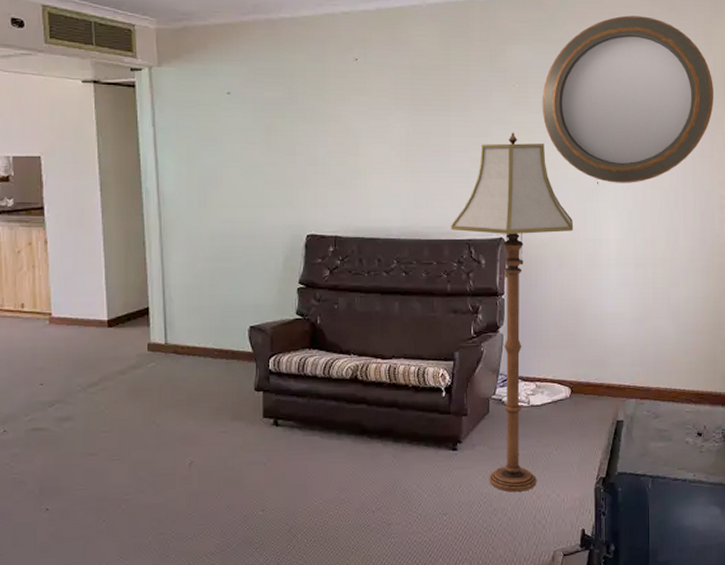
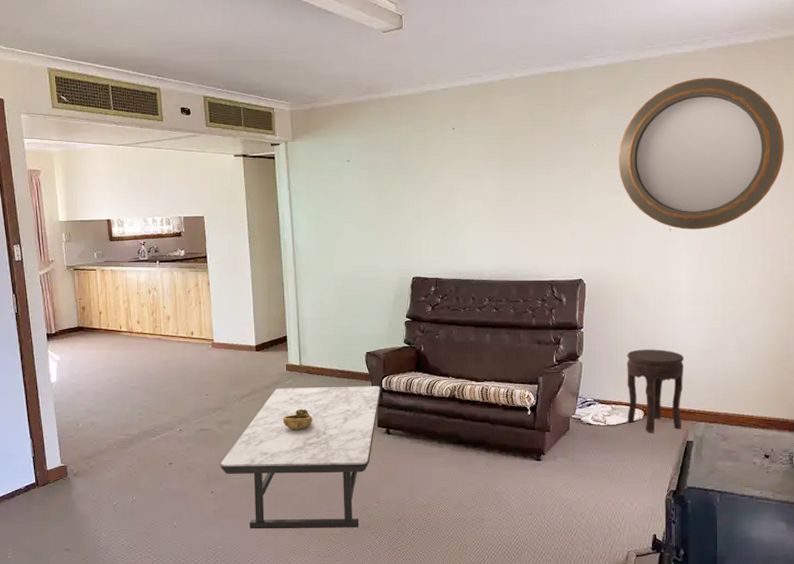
coffee table: none [57,367,268,555] -> present [219,386,381,529]
decorative bowl: none [142,399,181,426] -> present [282,409,313,430]
floor lamp: present [450,132,574,492] -> none [535,186,647,499]
side table: none [552,317,614,413] -> present [627,349,684,433]

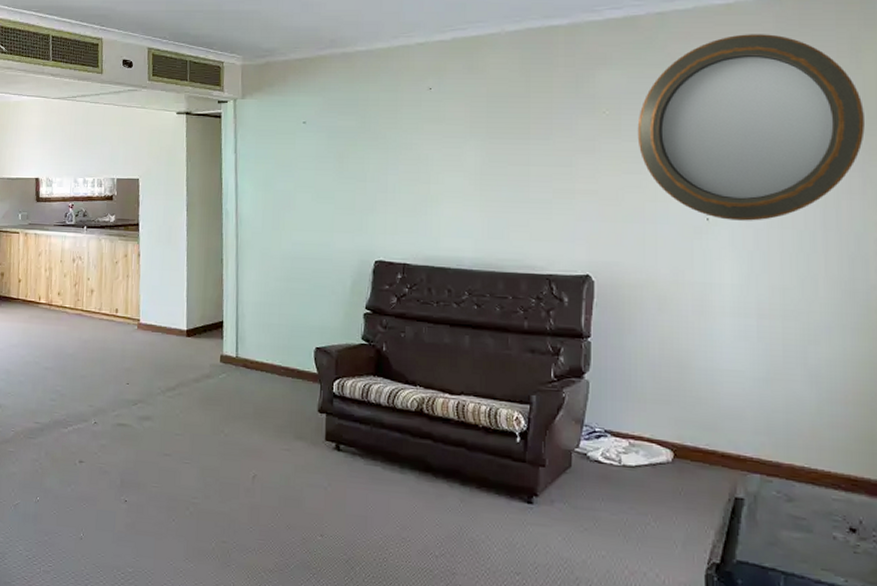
coffee table: present [219,386,381,529] -> none [136,382,332,566]
decorative bowl: present [282,409,313,430] -> none [212,410,248,436]
side table: present [627,349,684,433] -> none [649,369,730,482]

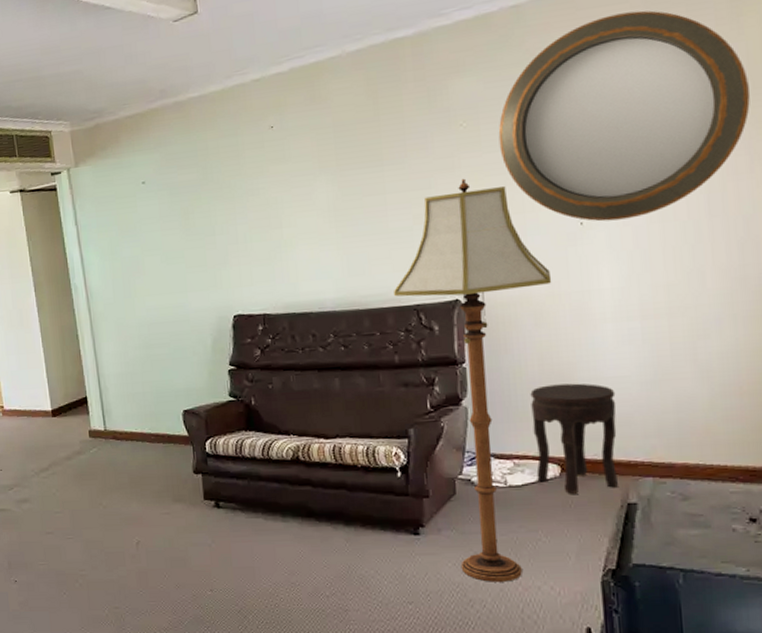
floor lamp: none [528,162,677,564] -> present [393,178,552,582]
side table: none [649,369,730,482] -> present [530,383,618,494]

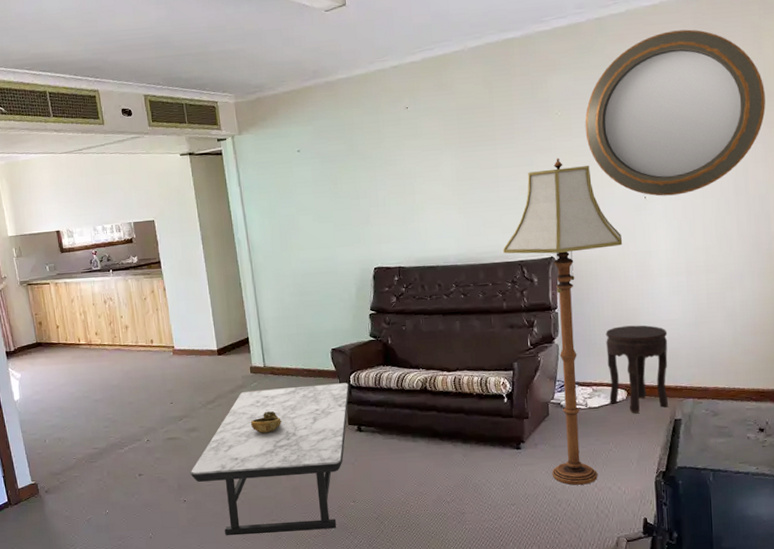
coffee table: none [21,450,206,624] -> present [190,383,350,536]
decorative bowl: none [89,482,125,507] -> present [250,411,282,433]

